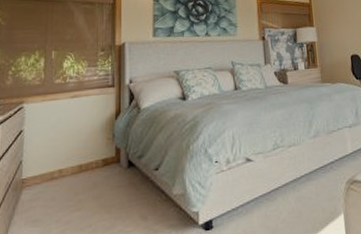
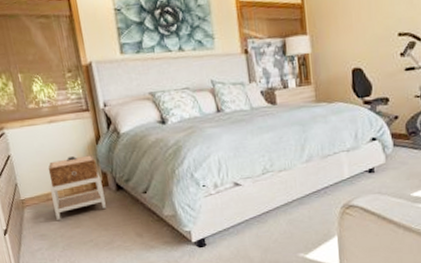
nightstand: none [56,130,114,202] -> present [48,155,106,220]

